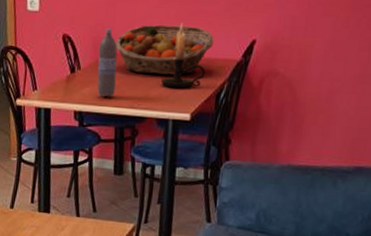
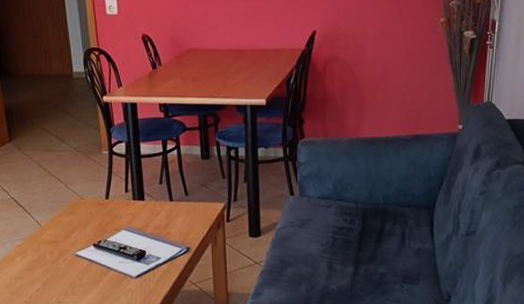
water bottle: present [97,28,118,97] -> none [177,27,195,88]
fruit basket: present [115,24,214,75] -> none [192,21,280,66]
candle holder: present [161,23,205,89] -> none [237,19,275,77]

